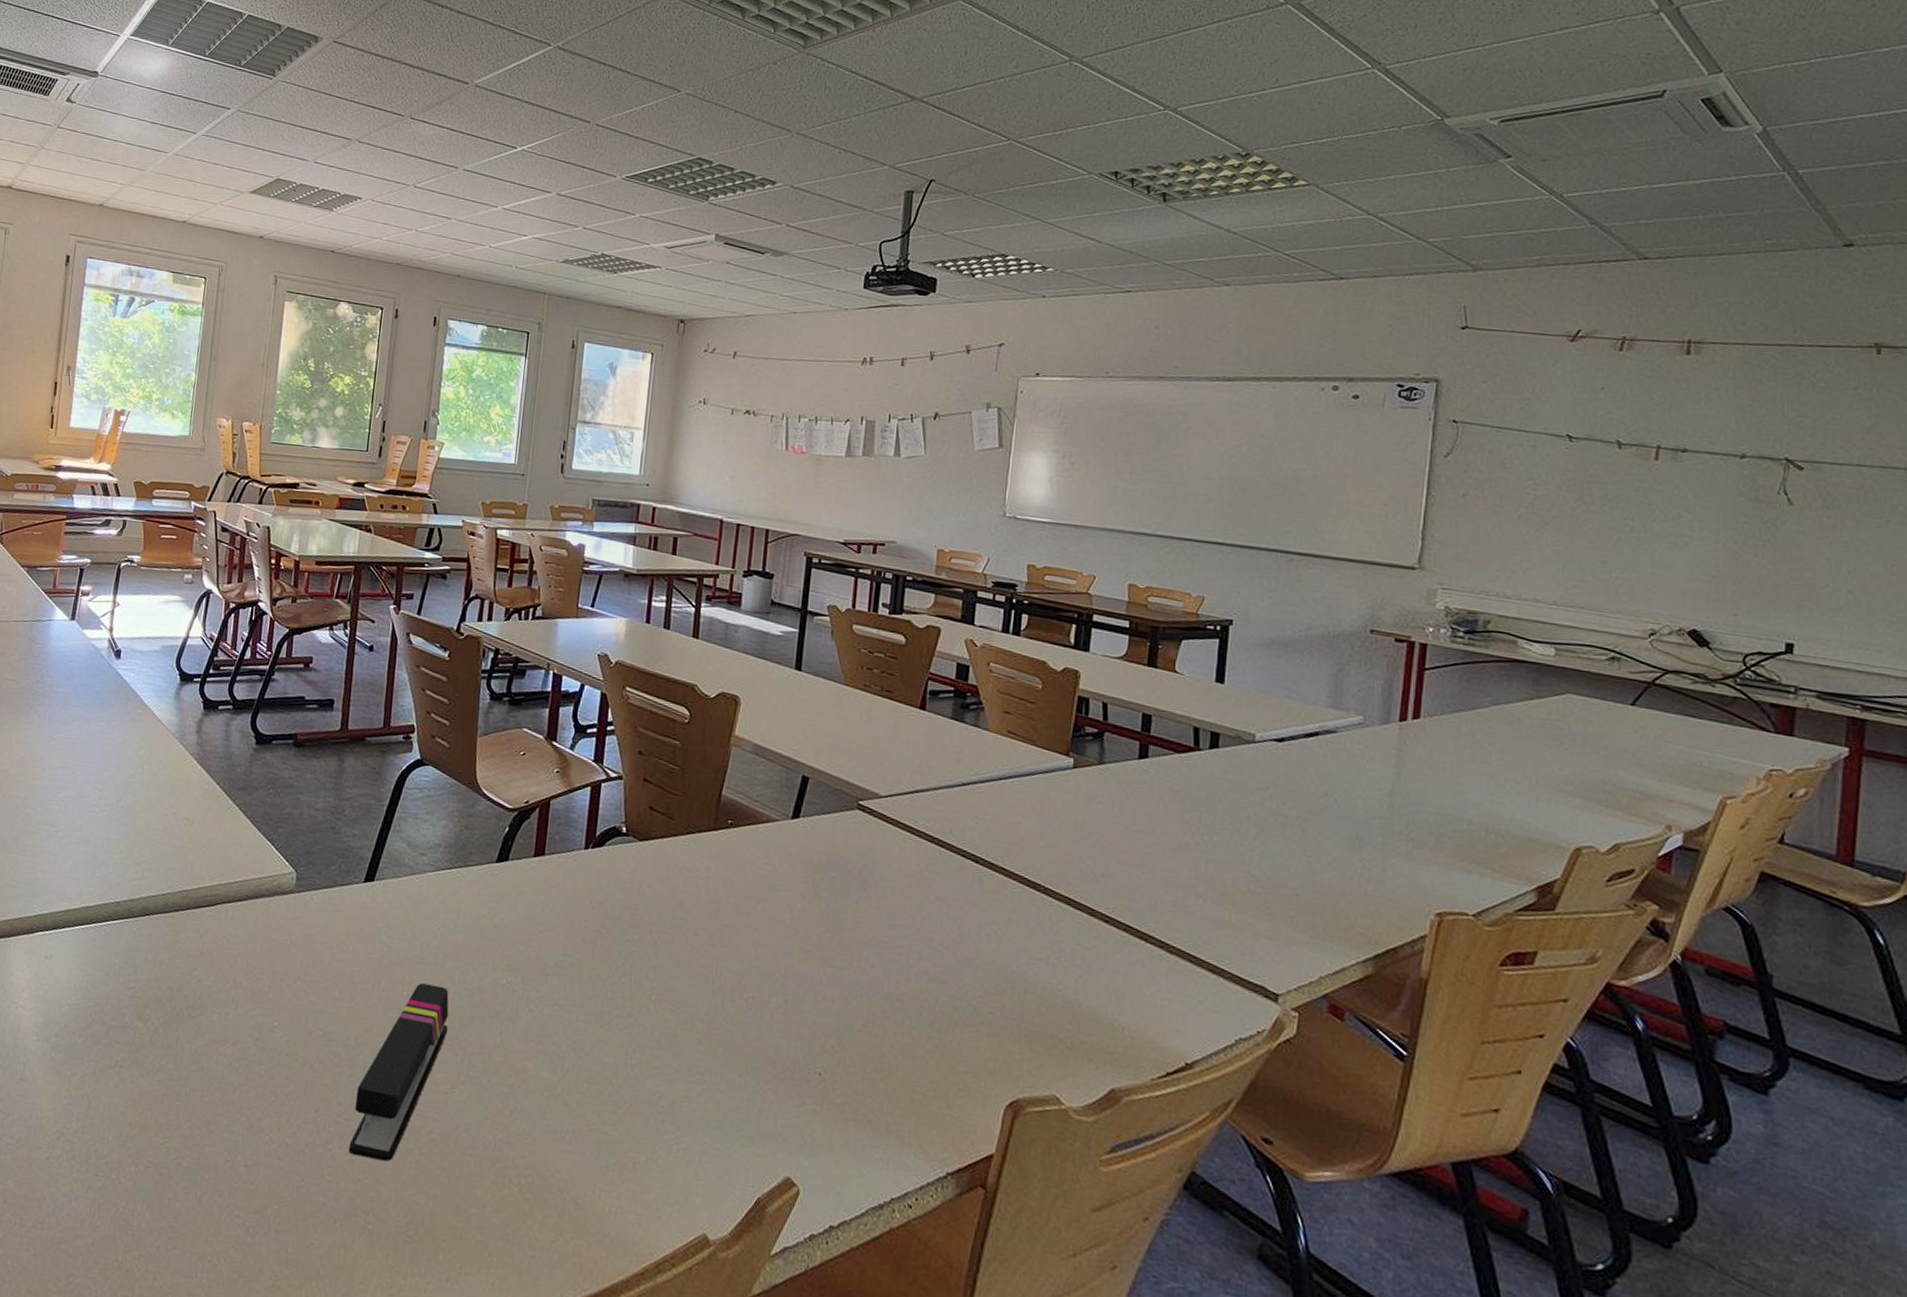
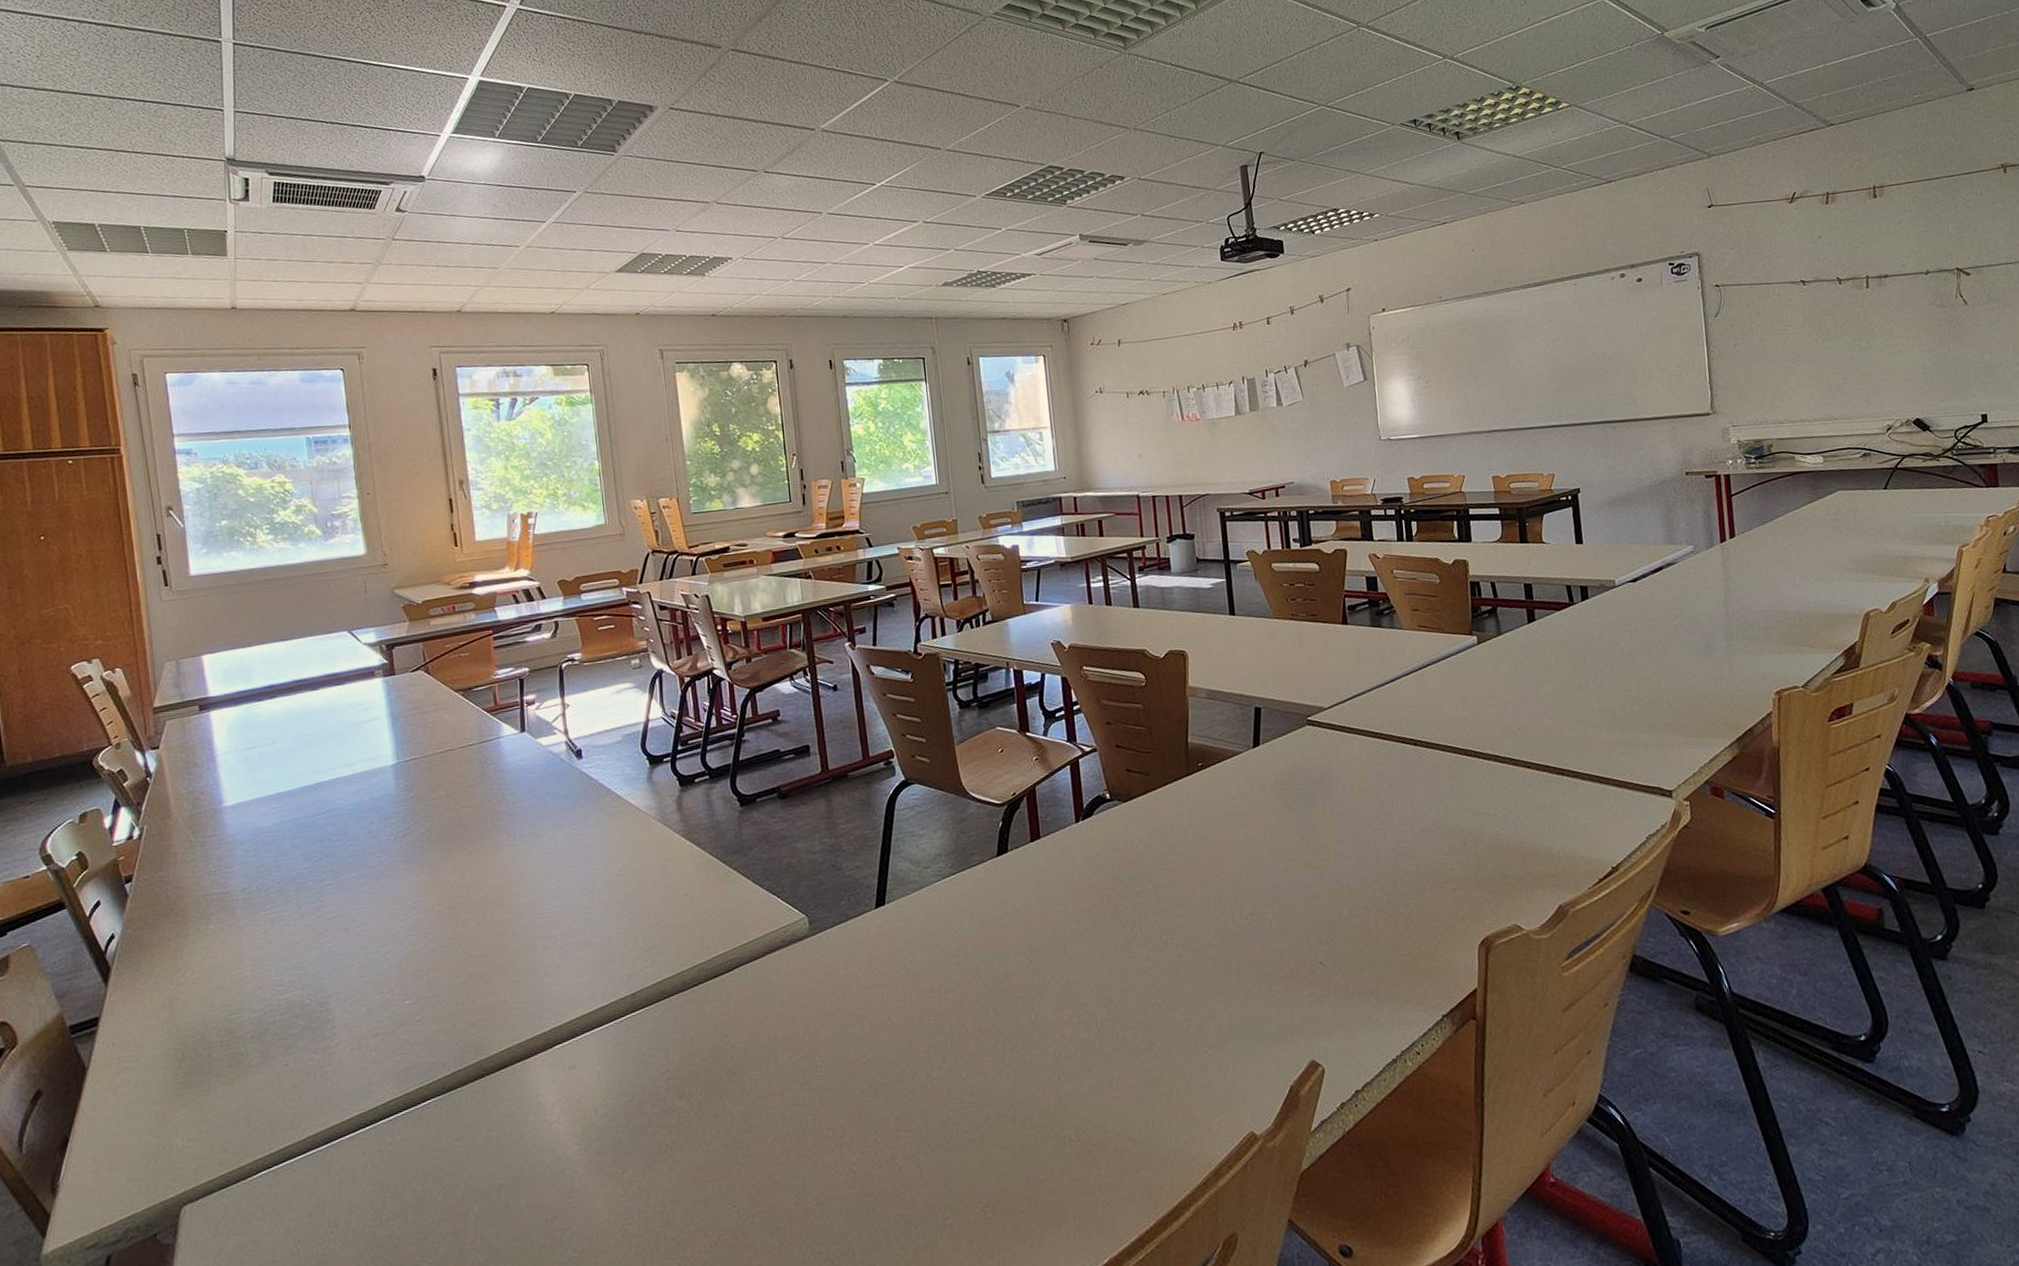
stapler: present [348,983,449,1162] -> none [910,983,985,1162]

